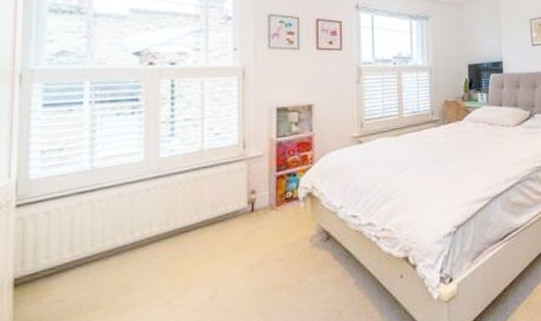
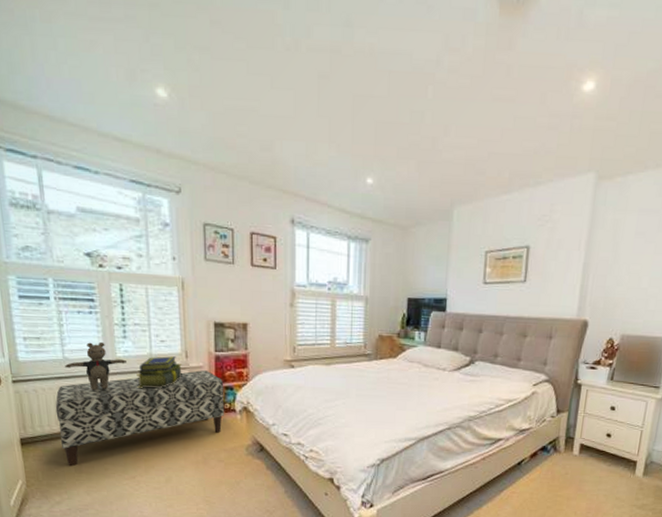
bench: none [71,159,287,304] -> present [55,370,225,467]
teddy bear: none [92,143,172,202] -> present [65,341,126,391]
stack of books: none [183,149,238,190] -> present [136,356,182,388]

